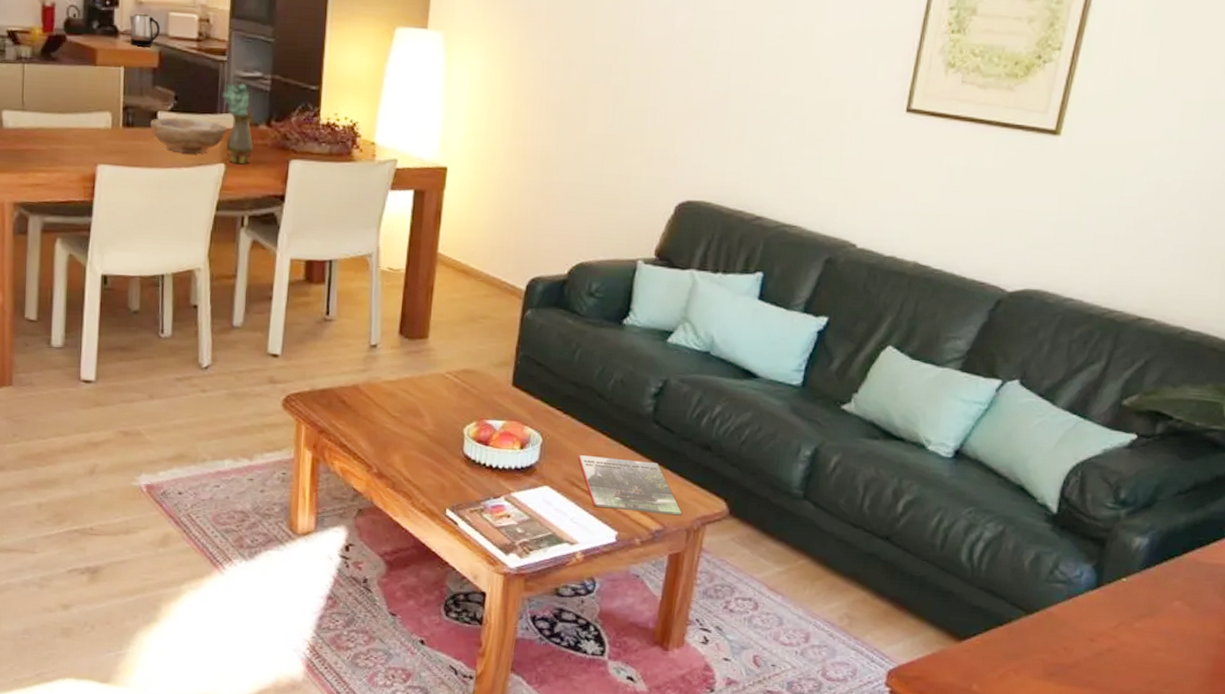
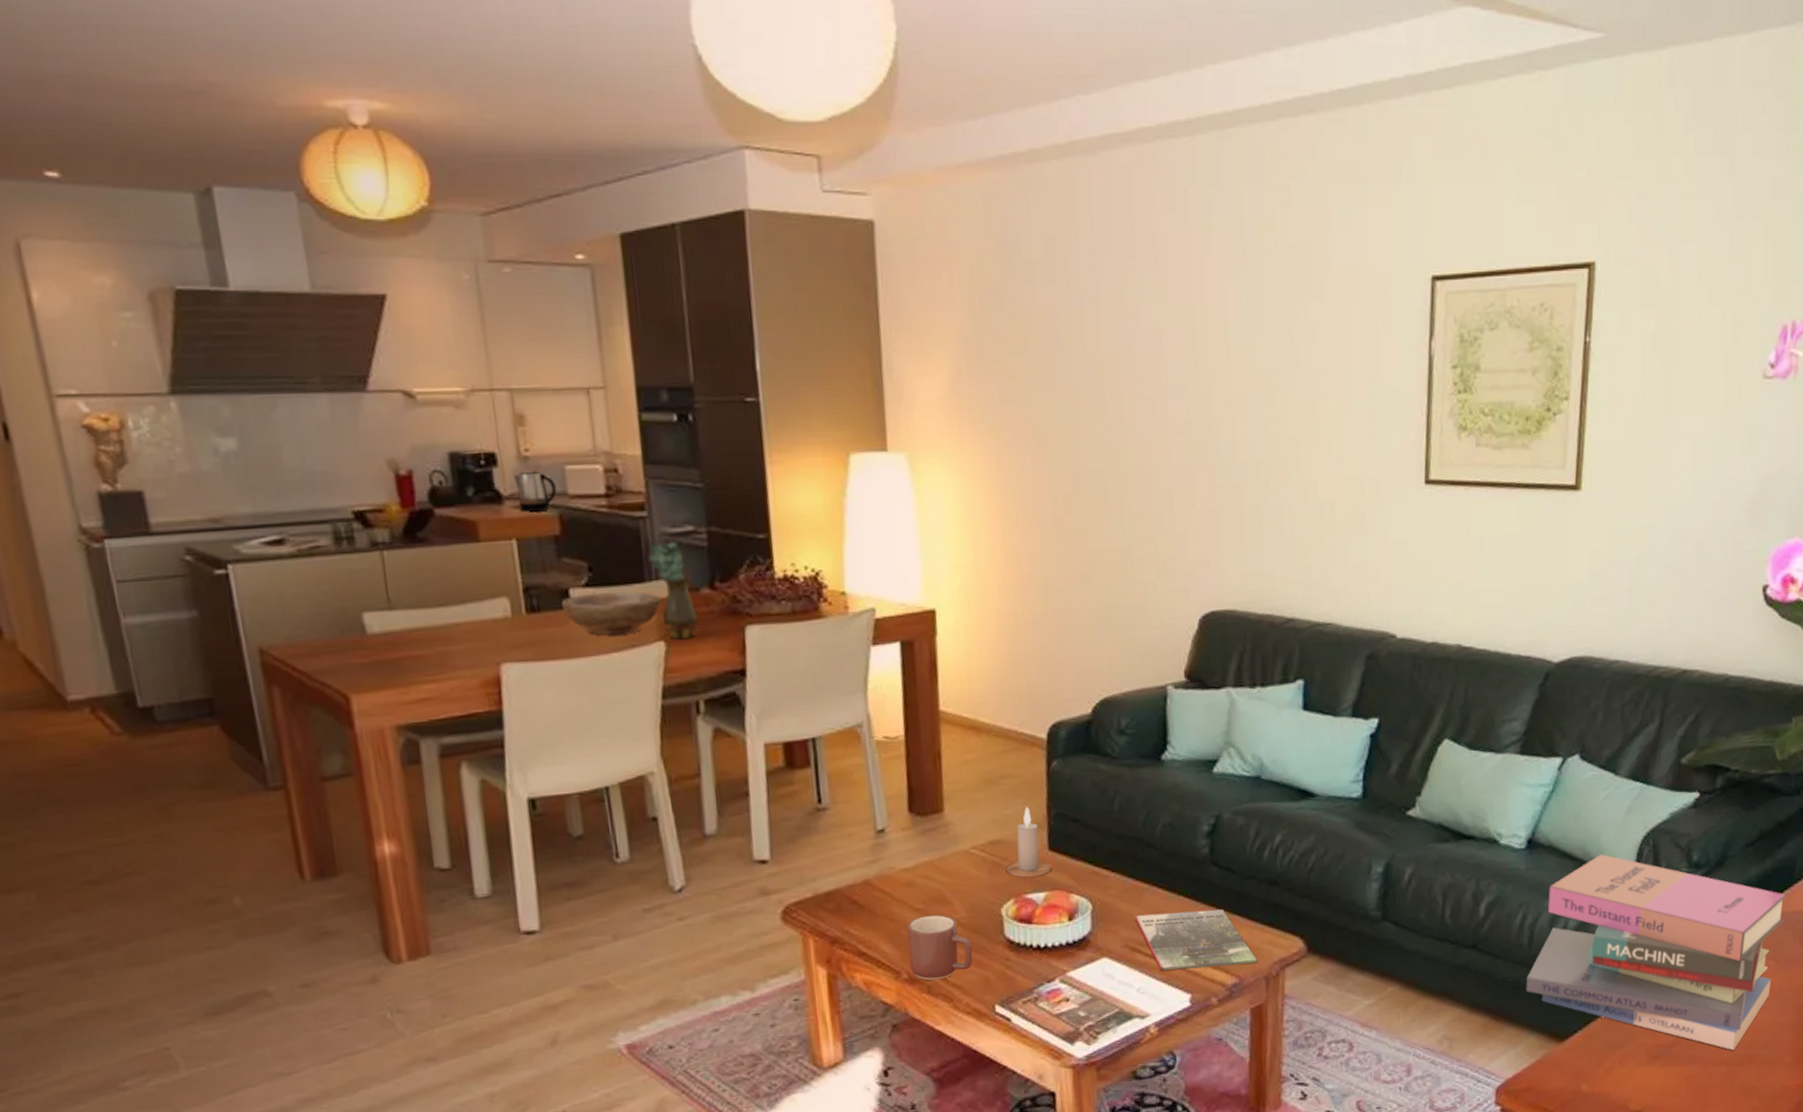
mug: none [380,423,435,479] -> present [907,914,973,981]
candle: none [472,345,513,408] -> present [1005,806,1052,879]
books: none [932,475,1214,684] -> present [1526,854,1787,1051]

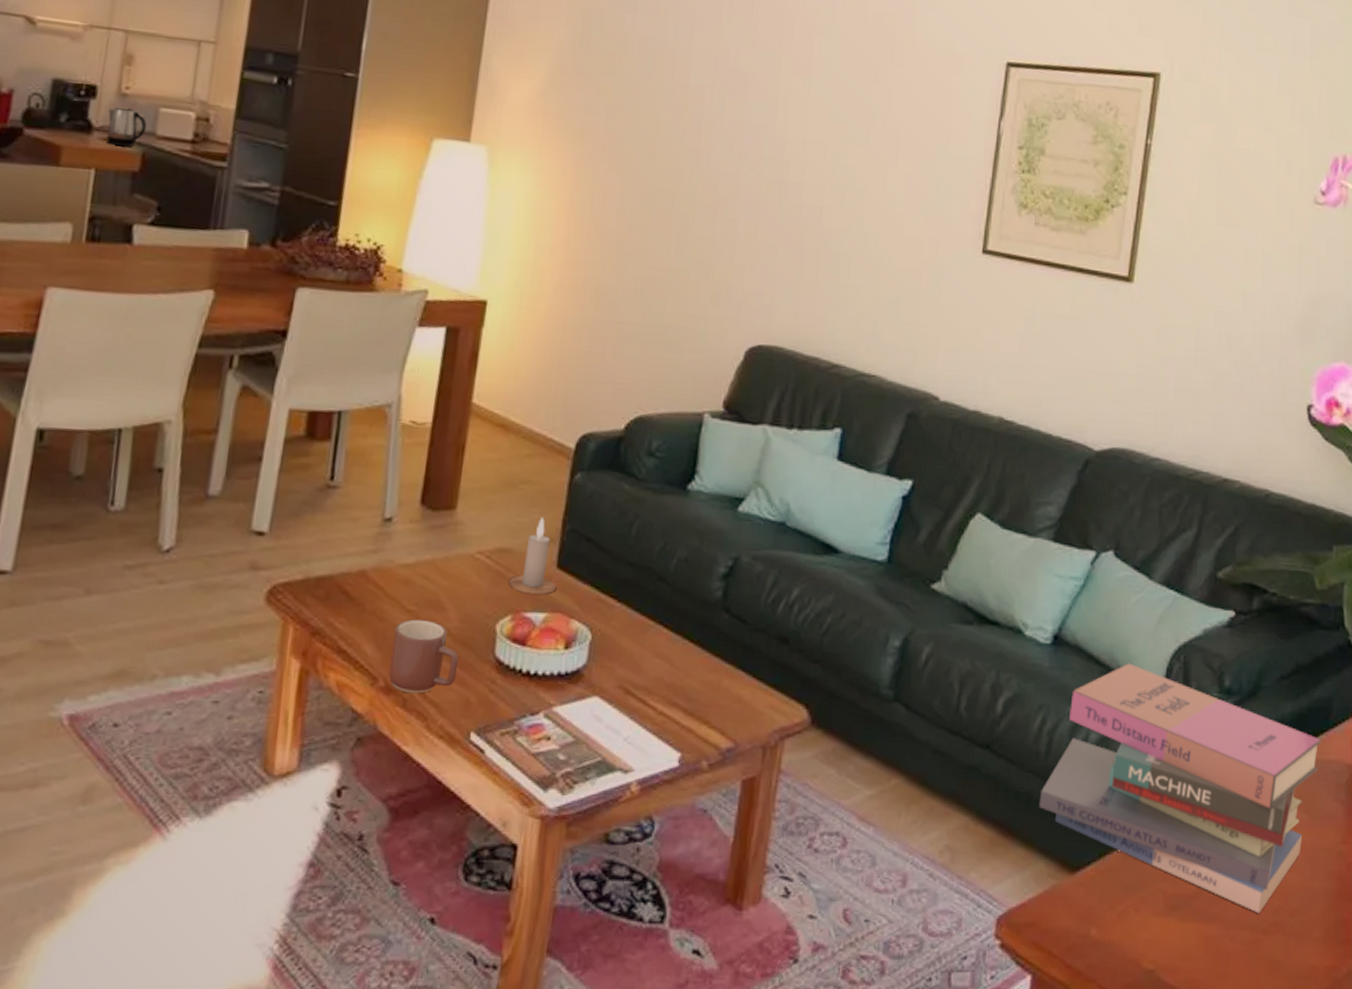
bowl: present [561,591,661,635] -> none [121,232,220,278]
vase: present [648,539,700,640] -> none [217,189,254,291]
magazine: present [1135,909,1258,971] -> none [634,653,757,729]

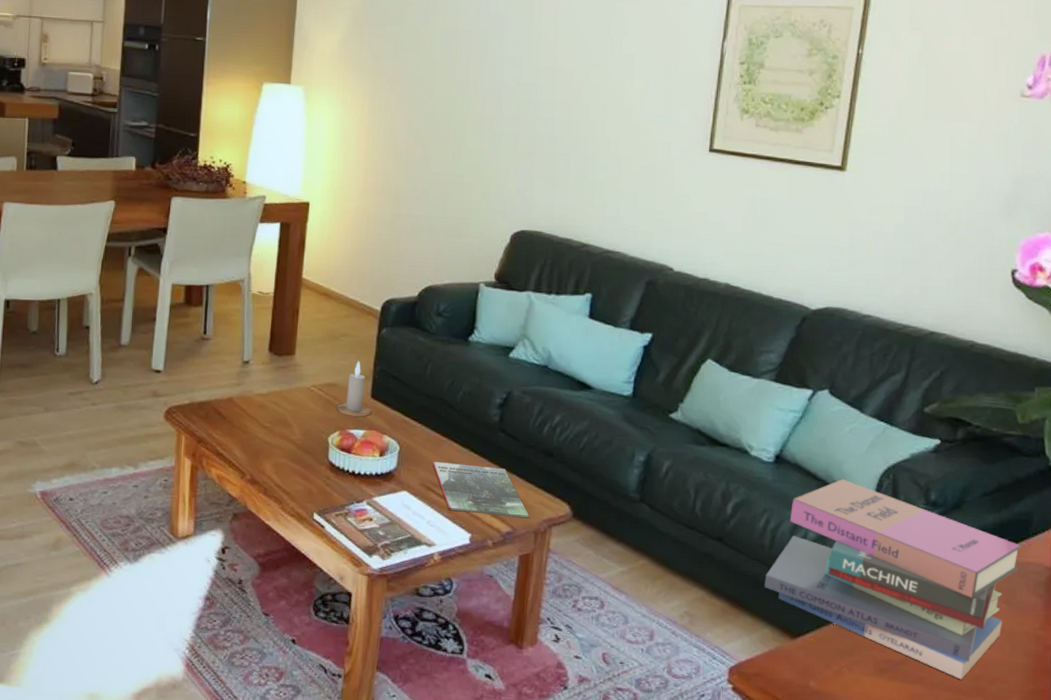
kettle: present [106,106,147,148] -> none [34,73,61,102]
mug: present [388,619,459,694] -> none [253,432,303,485]
magazine: none [634,653,757,729] -> present [432,461,530,519]

